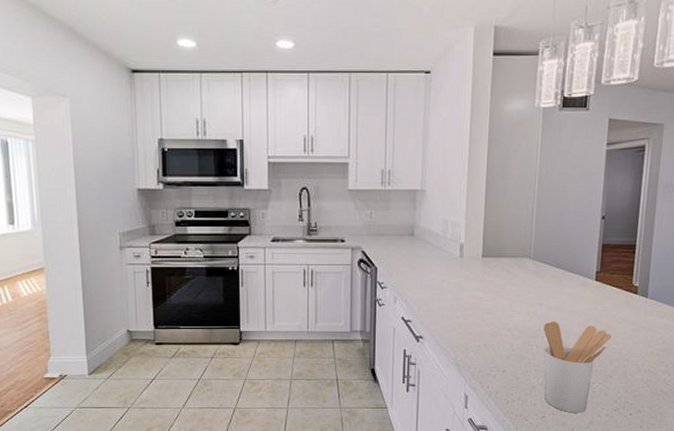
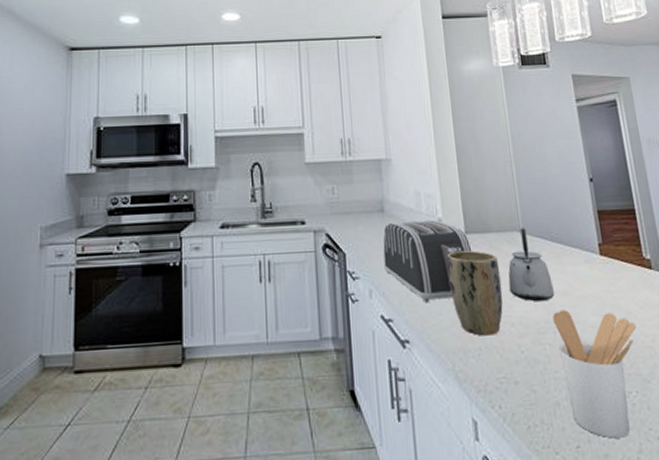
toaster: none [408,244,486,310] -> present [383,220,472,303]
plant pot: none [461,271,507,337] -> present [447,250,503,336]
kettle: none [512,255,550,314] -> present [508,228,555,302]

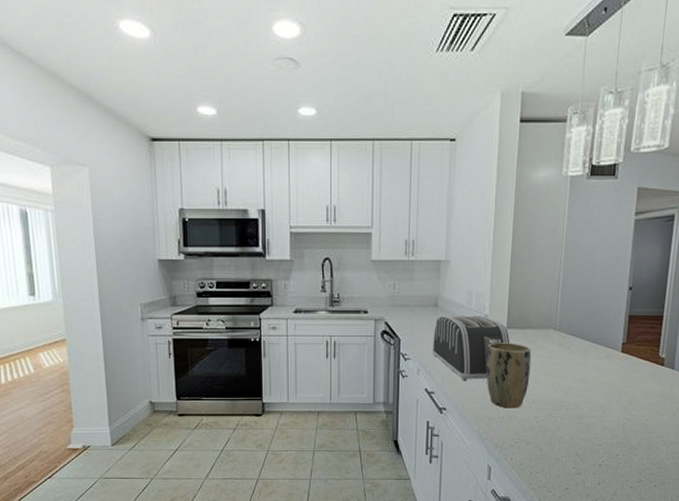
kettle: present [508,228,555,302] -> none [536,327,575,386]
utensil holder: present [552,309,637,439] -> none [567,393,637,485]

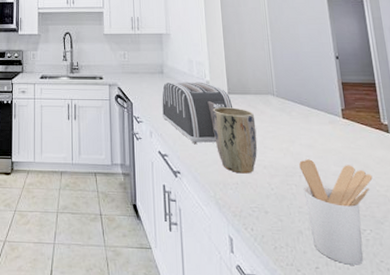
utensil holder: none [567,393,637,485] -> present [299,159,373,265]

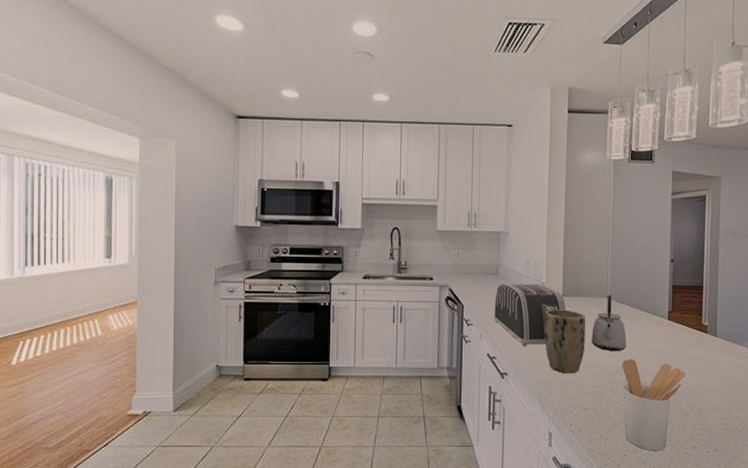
kettle: none [262,93,302,151] -> present [591,295,627,352]

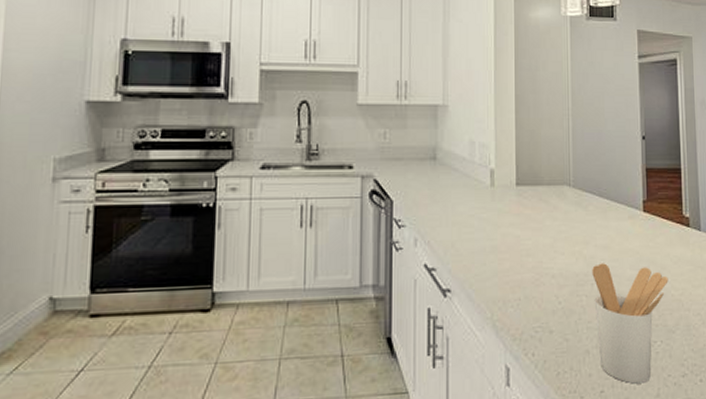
toaster: present [493,283,566,347] -> none [431,170,521,253]
plant pot: present [544,309,586,374] -> none [495,203,547,287]
kettle: present [591,295,627,352] -> none [553,182,597,255]

